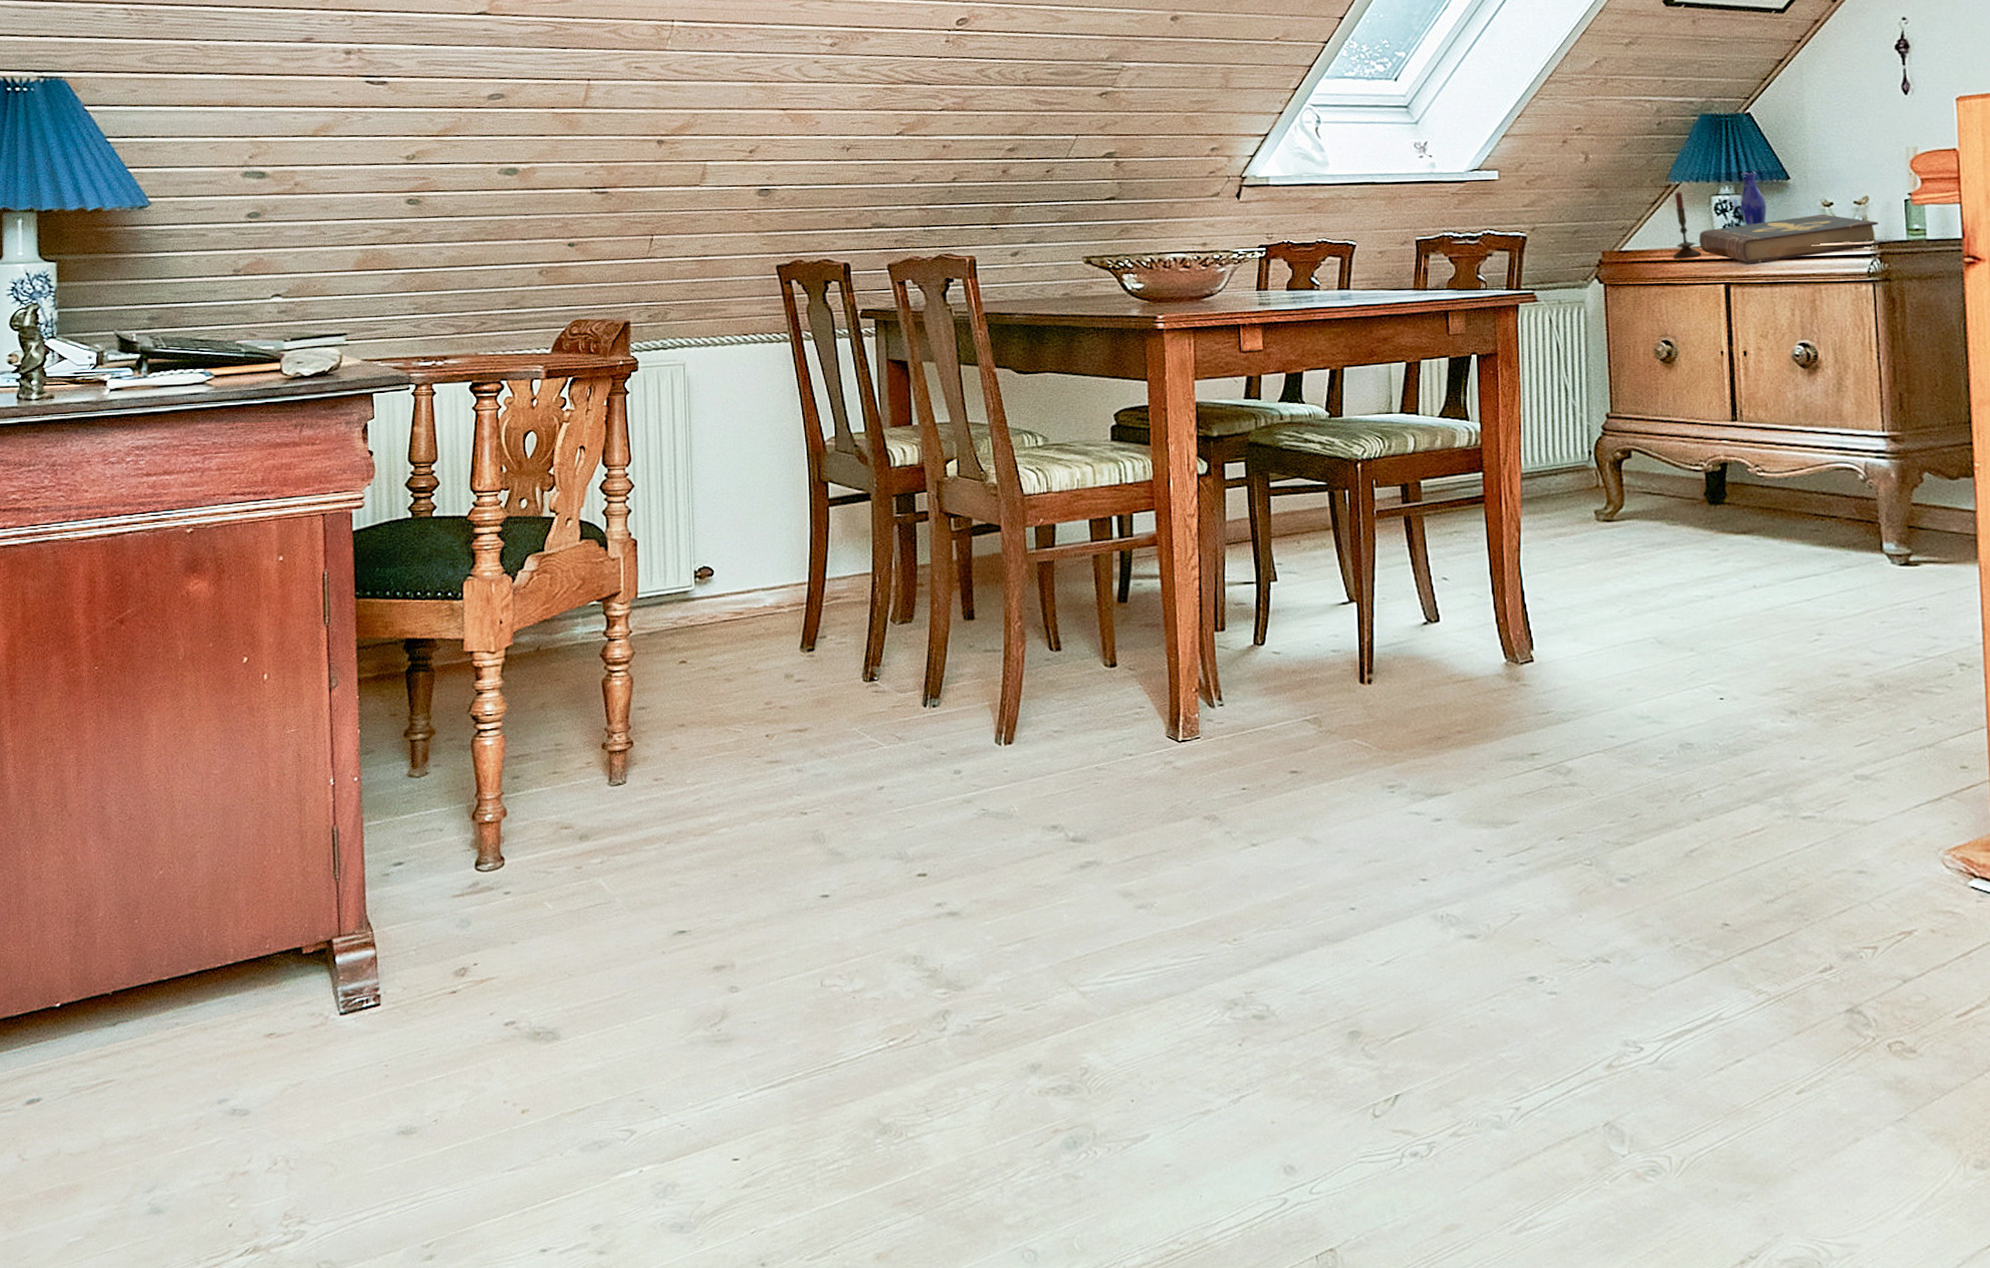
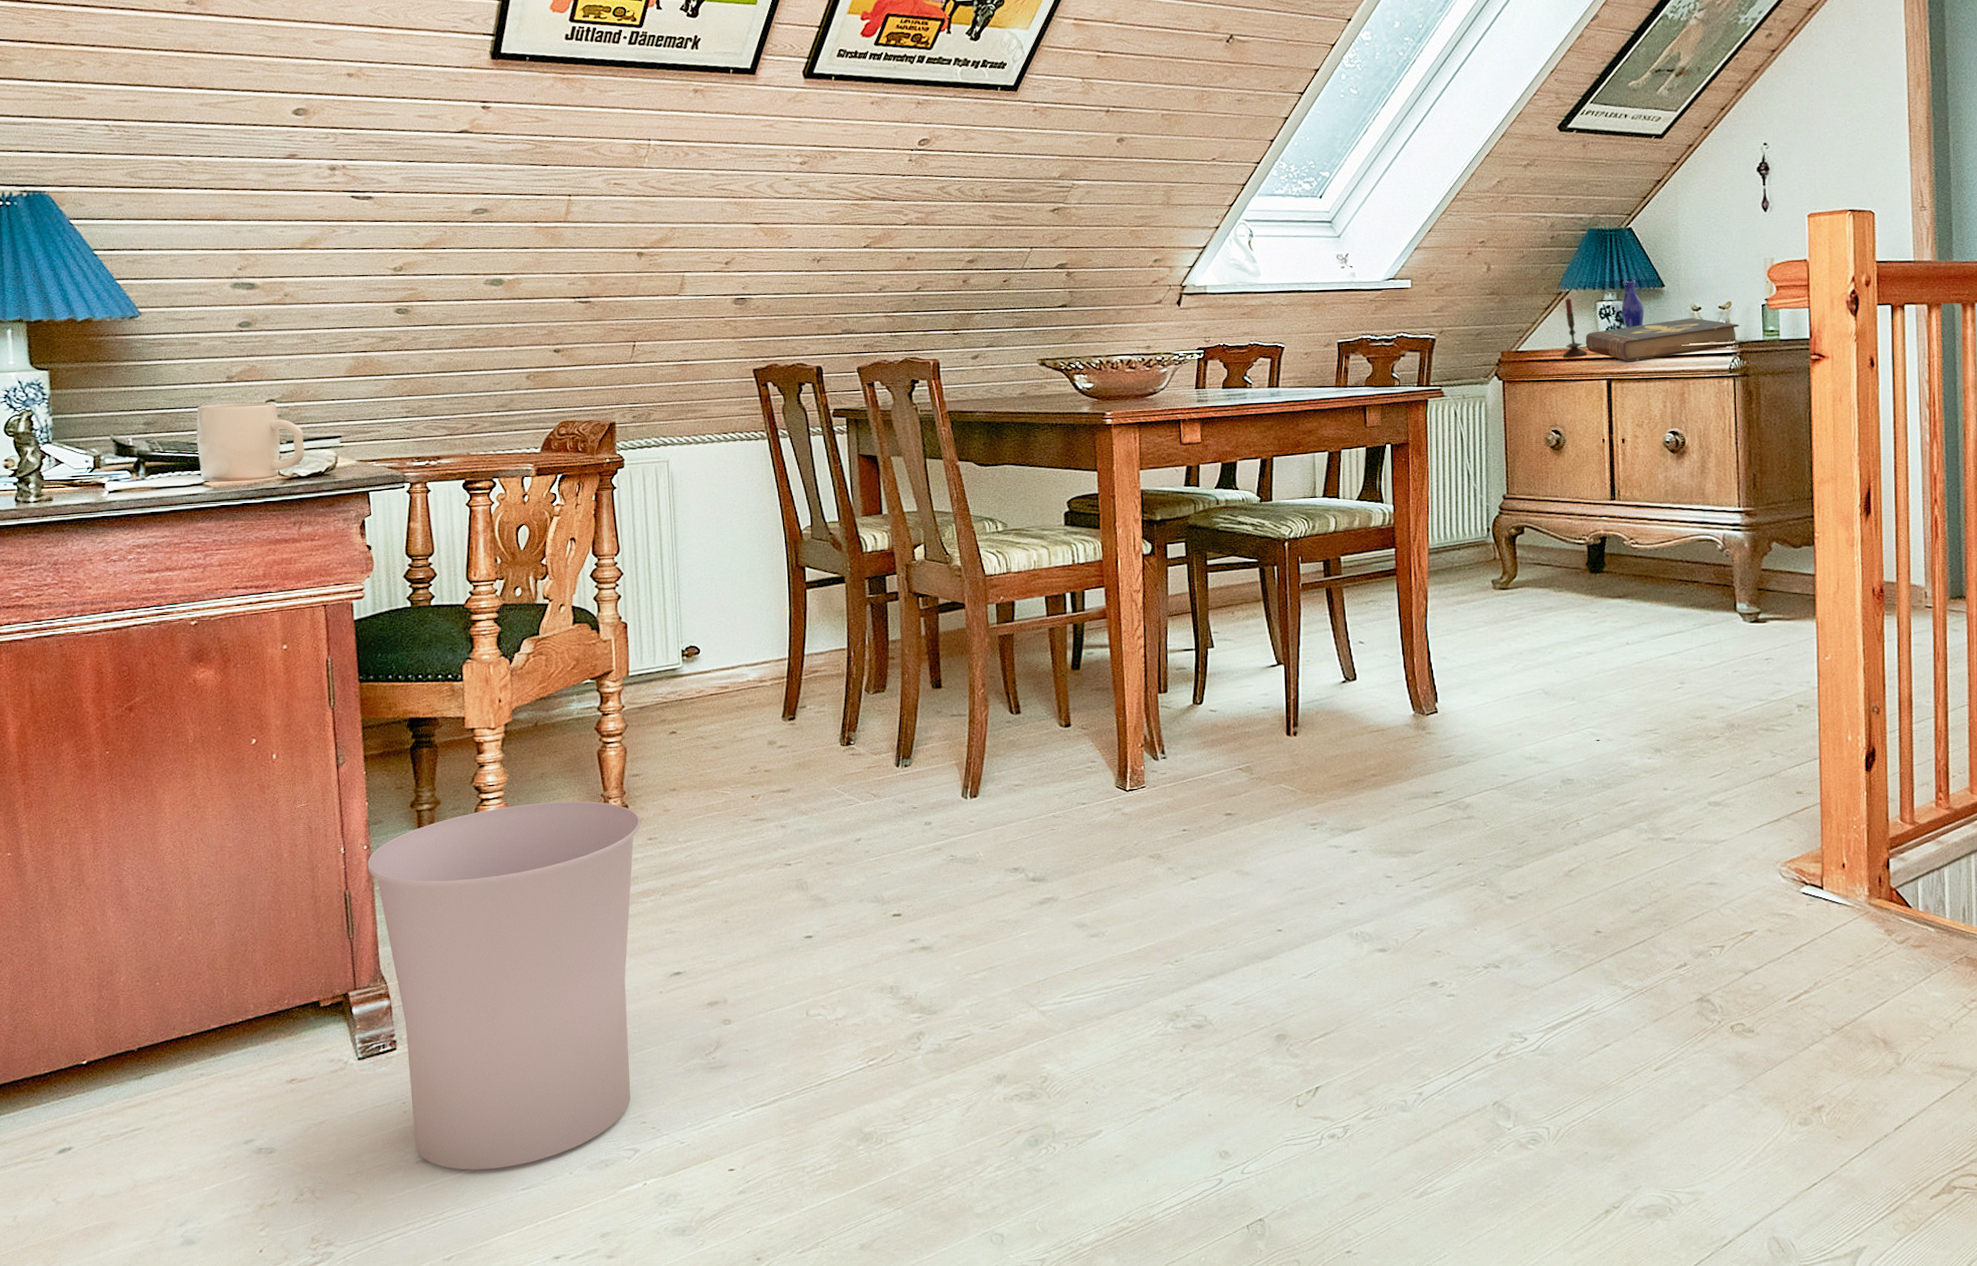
mug: none [200,297,309,382] -> present [196,402,305,483]
waste bin: none [357,735,646,1146] -> present [367,801,641,1170]

